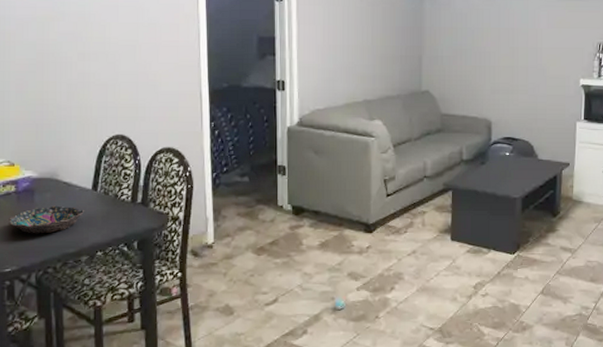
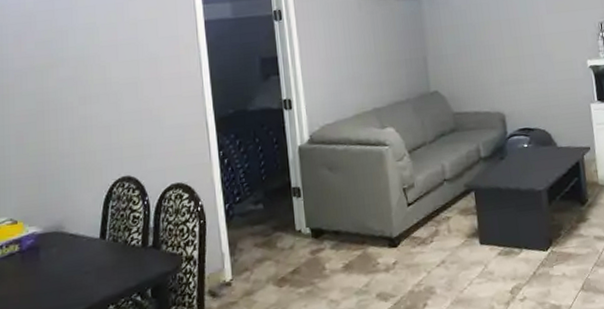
bowl: present [7,205,85,234] -> none [12,259,94,296]

